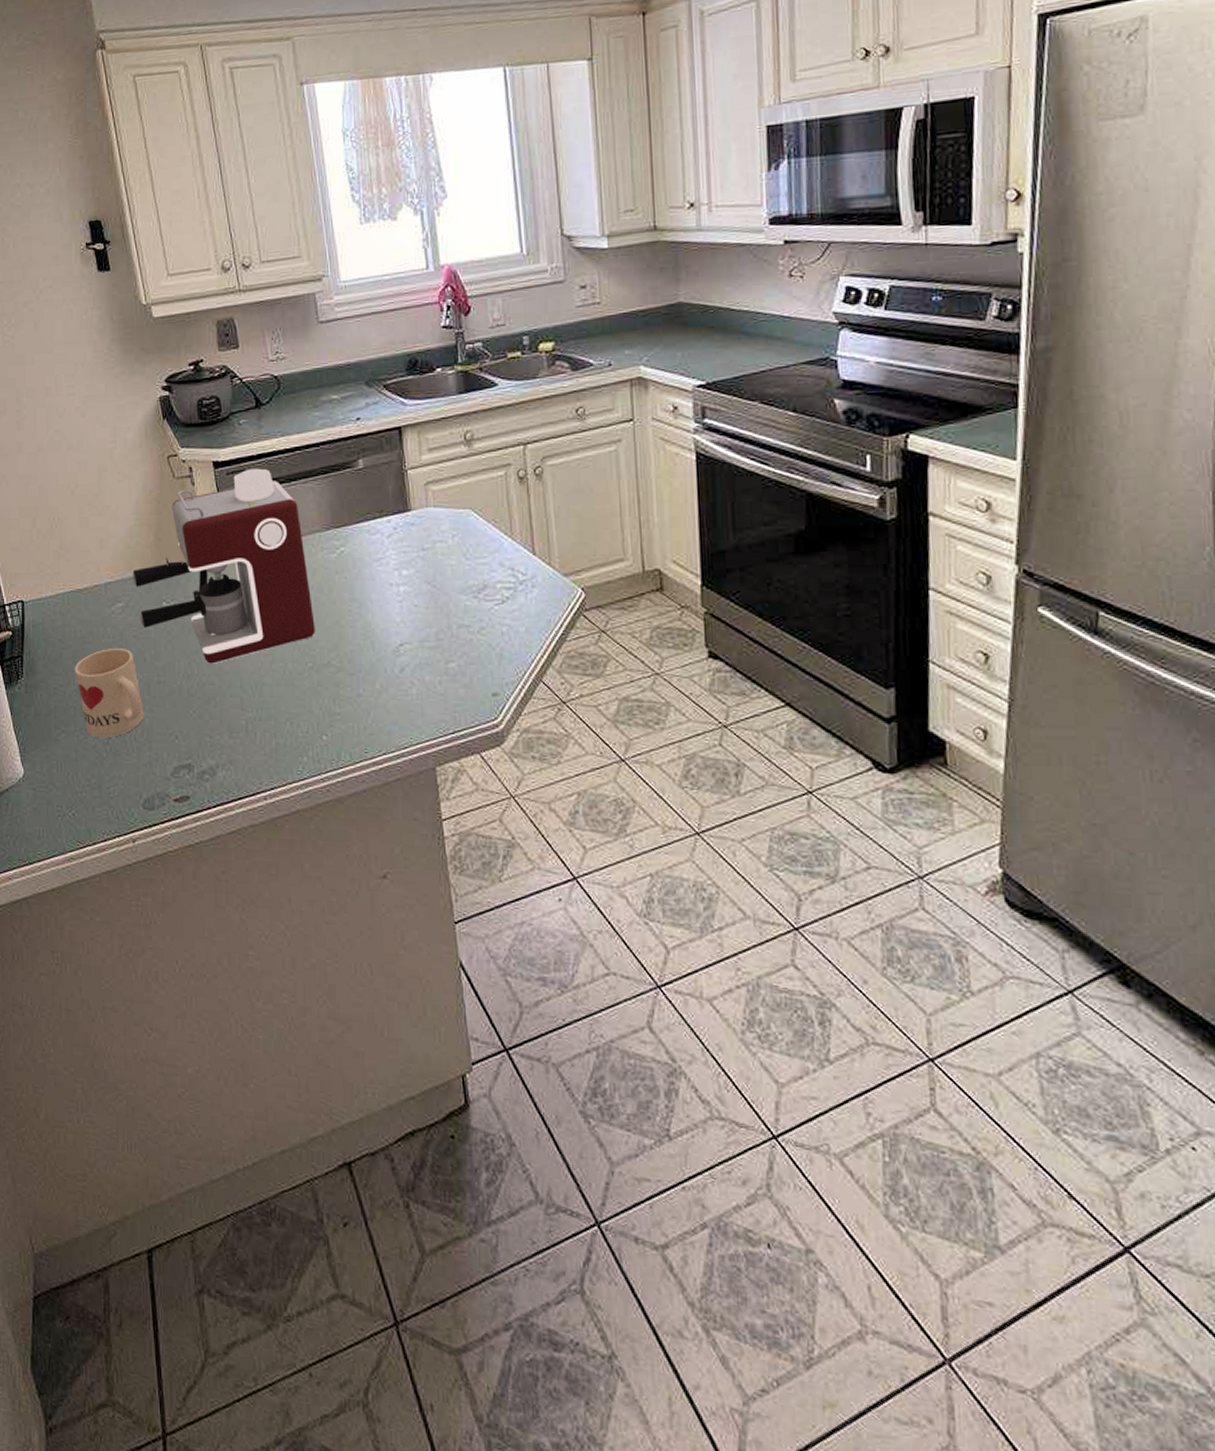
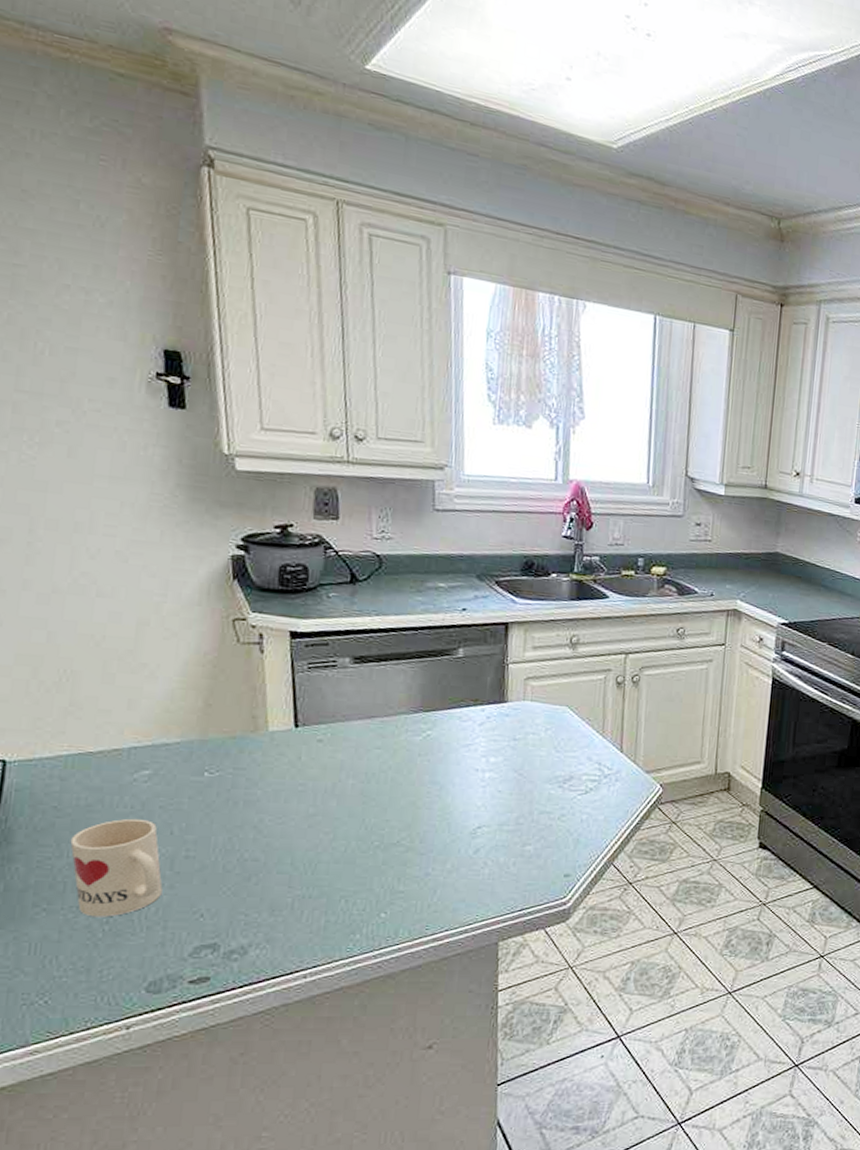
coffee maker: present [132,468,315,664] -> none [167,643,388,840]

